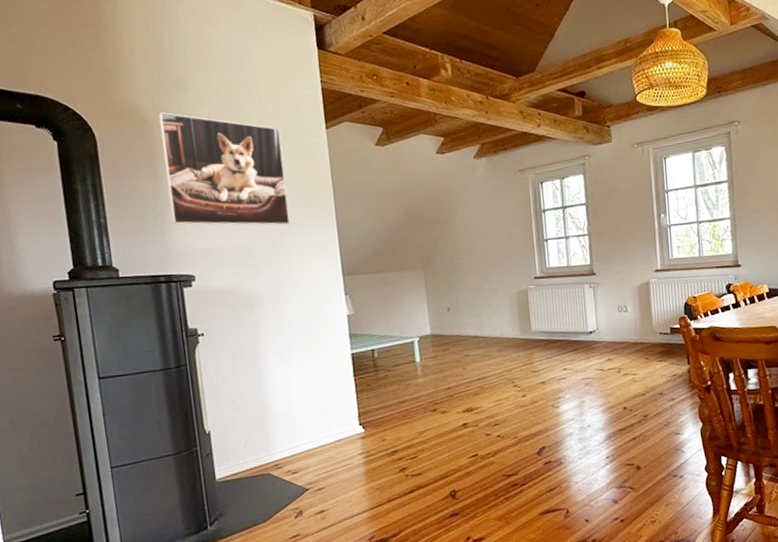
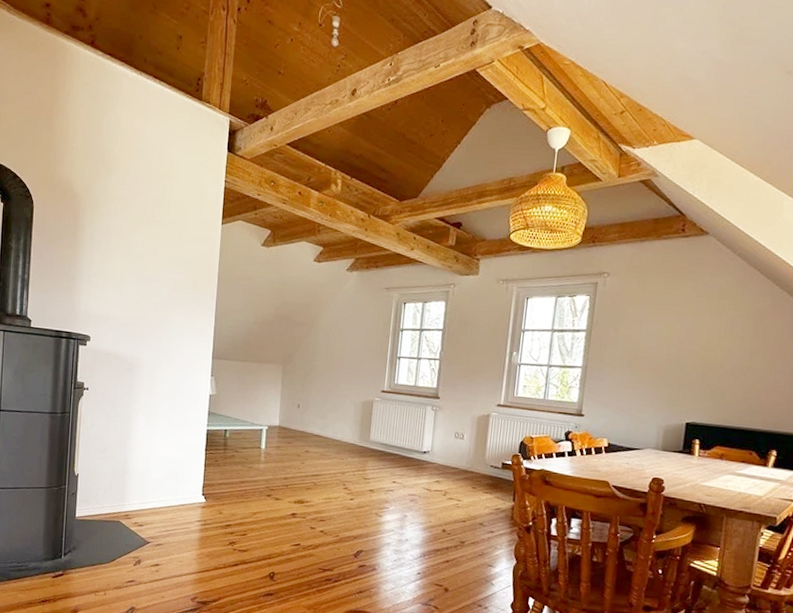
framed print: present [159,112,291,226] -> none [80,190,183,306]

